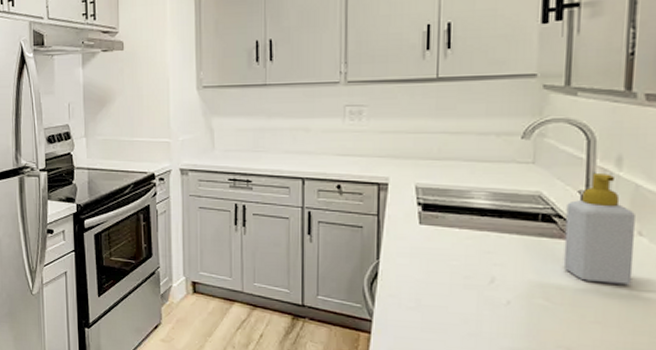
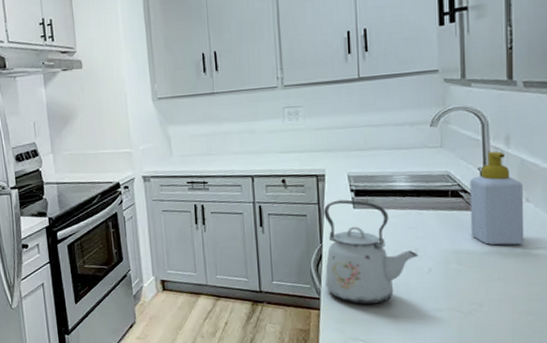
kettle: none [380,213,495,334] -> present [324,199,419,304]

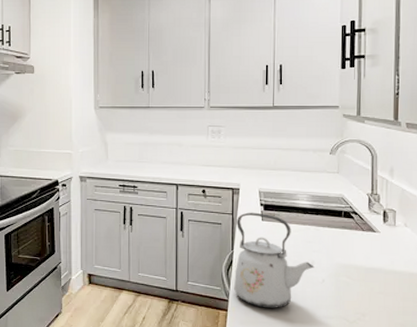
soap bottle: present [470,151,524,245] -> none [358,181,403,263]

